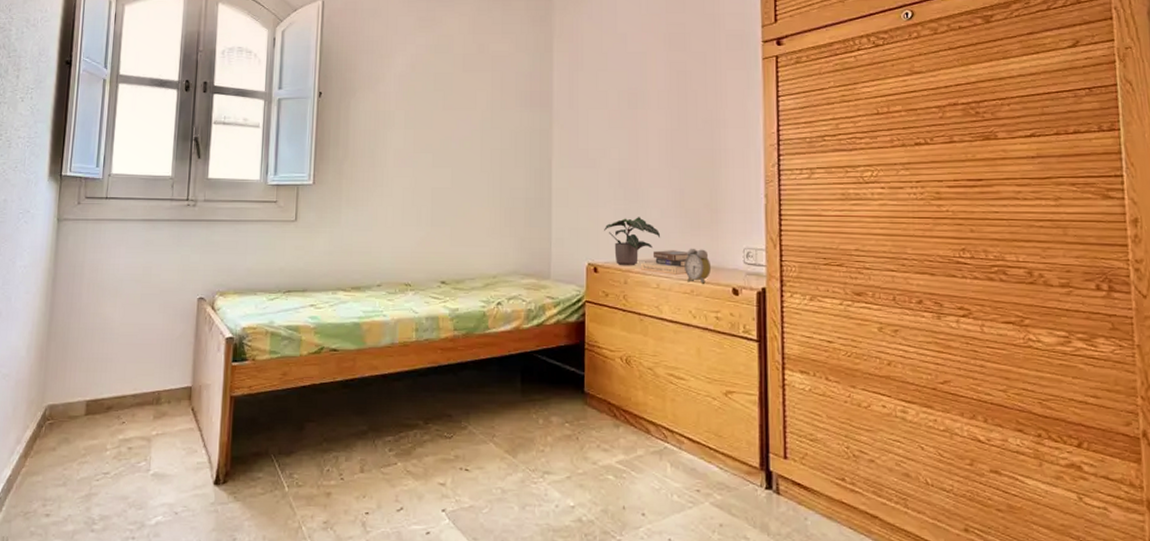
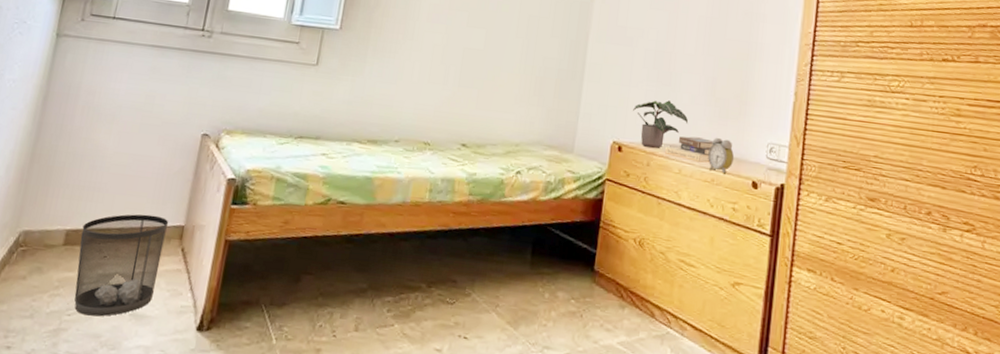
waste bin: none [99,379,177,479] -> present [74,214,169,317]

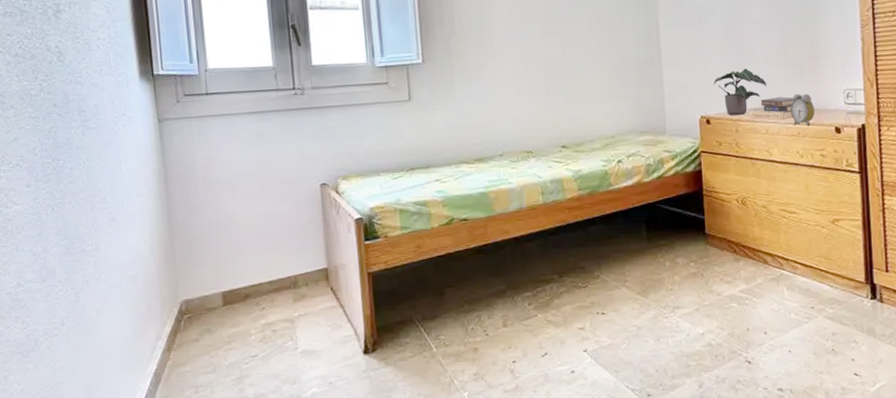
waste bin: present [74,214,169,317] -> none [235,263,317,361]

